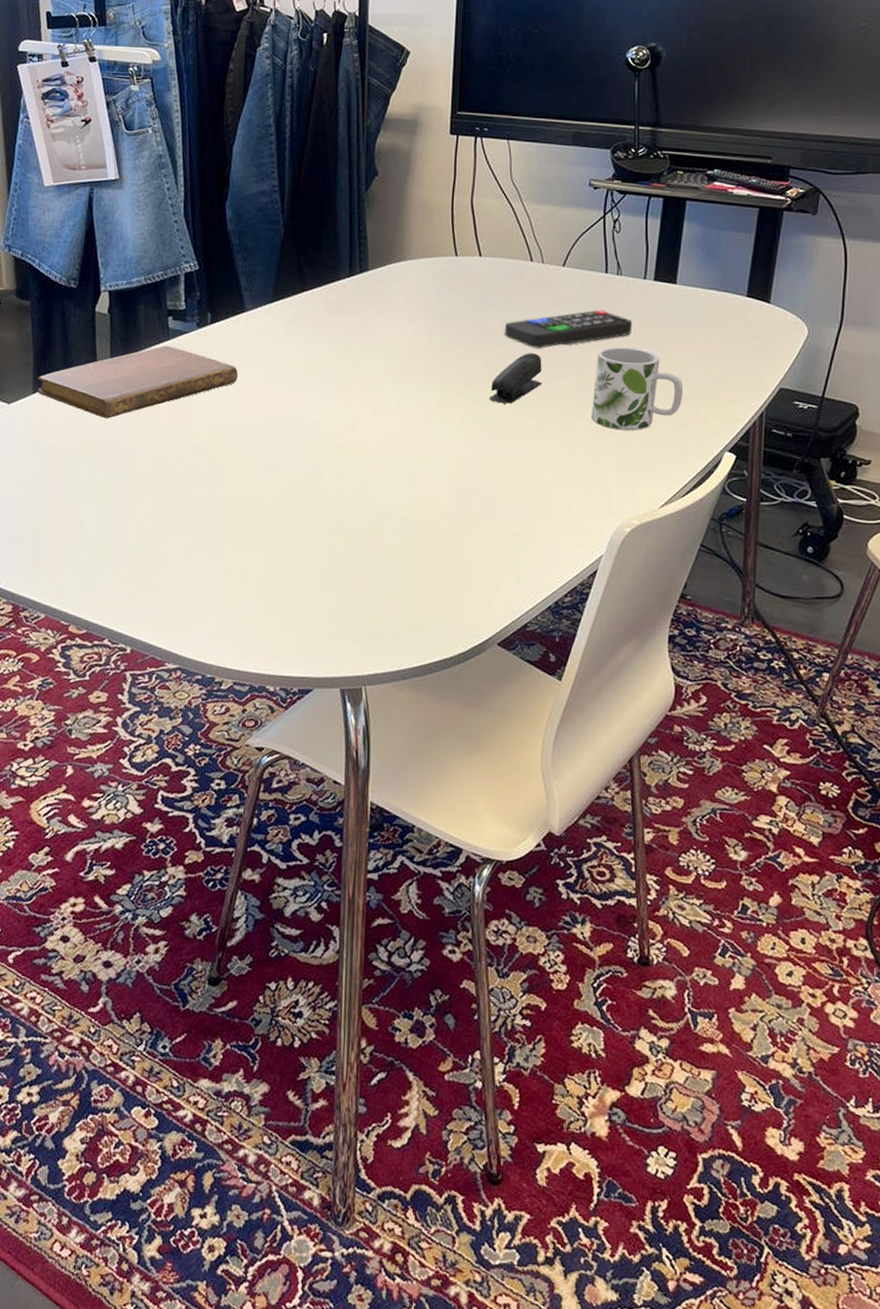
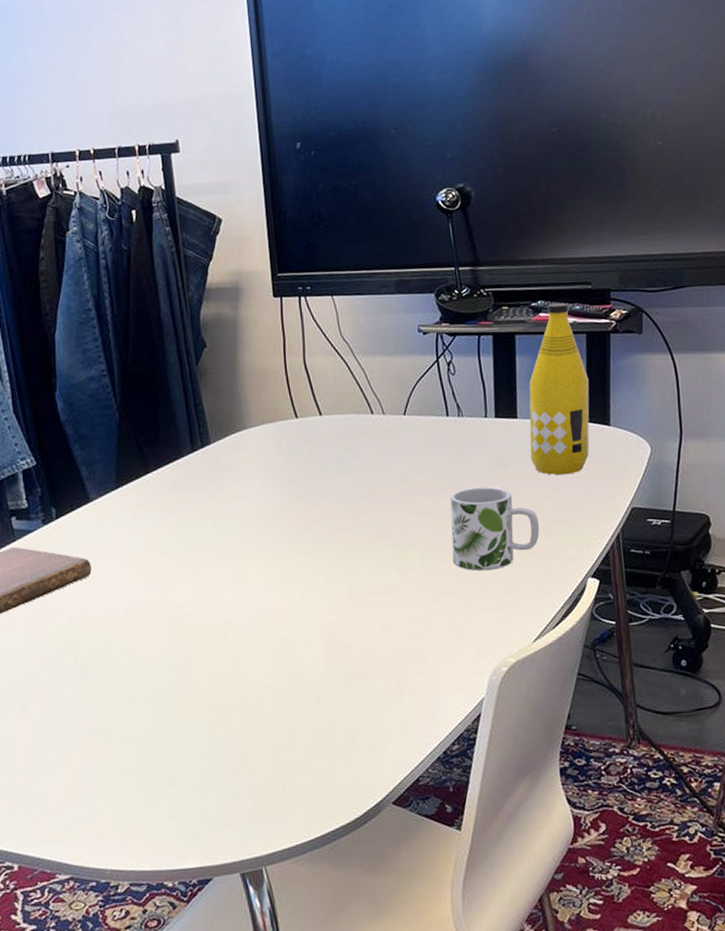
stapler: present [490,353,543,404] -> none [349,505,400,560]
remote control: present [504,309,633,349] -> none [354,453,481,501]
bottle: none [684,174,754,346] -> present [529,303,590,475]

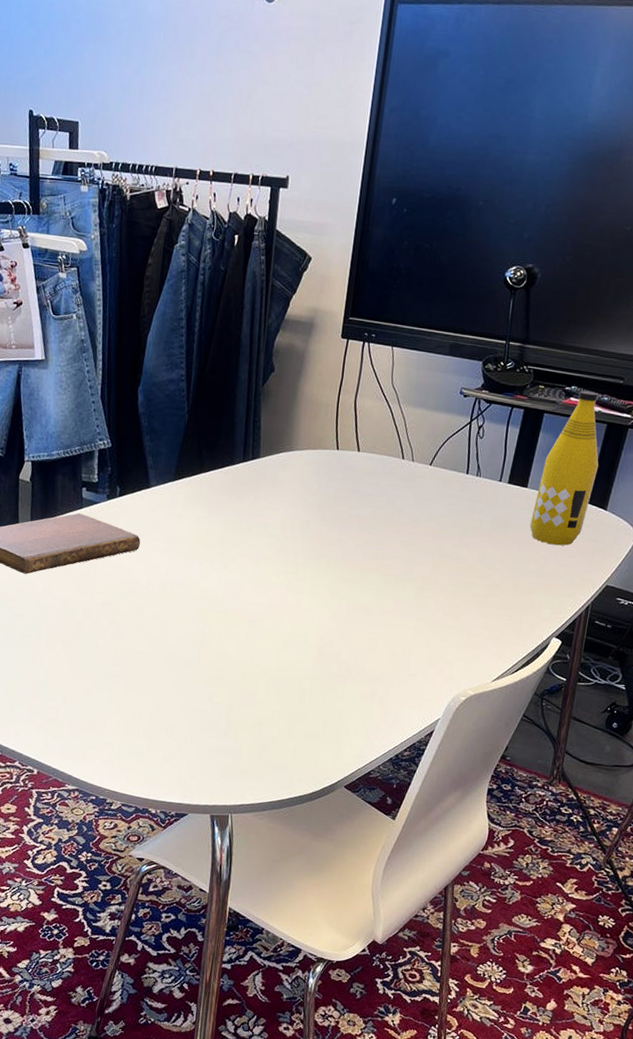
mug: present [450,487,540,571] -> none [441,540,523,614]

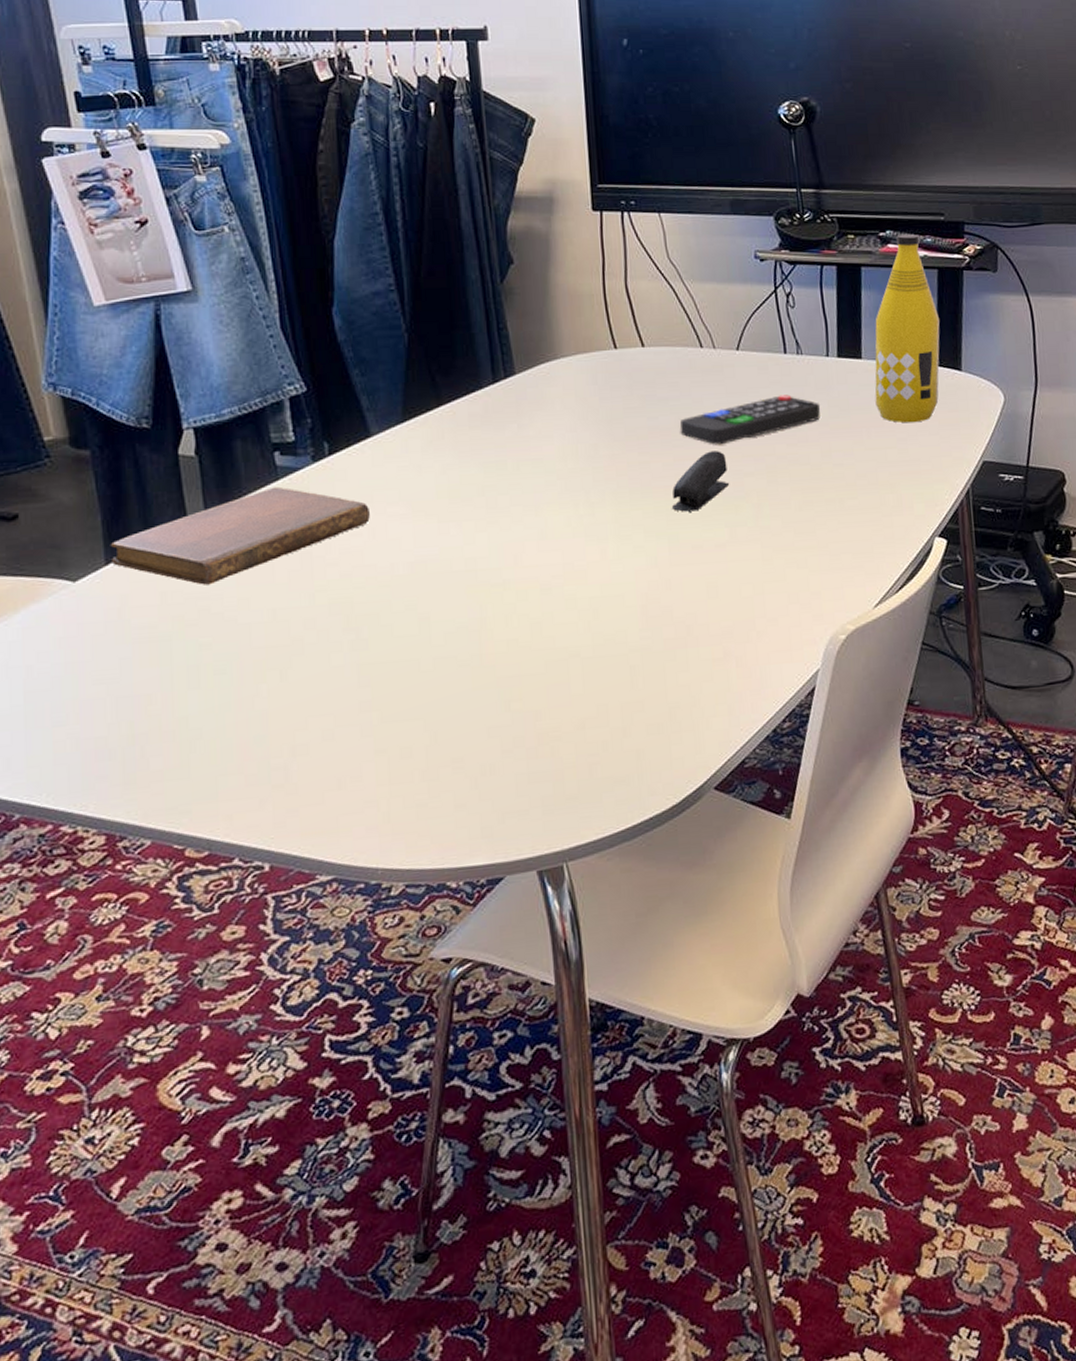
stapler: none [356,540,404,584] -> present [672,451,730,512]
remote control: none [373,506,486,537] -> present [679,394,821,445]

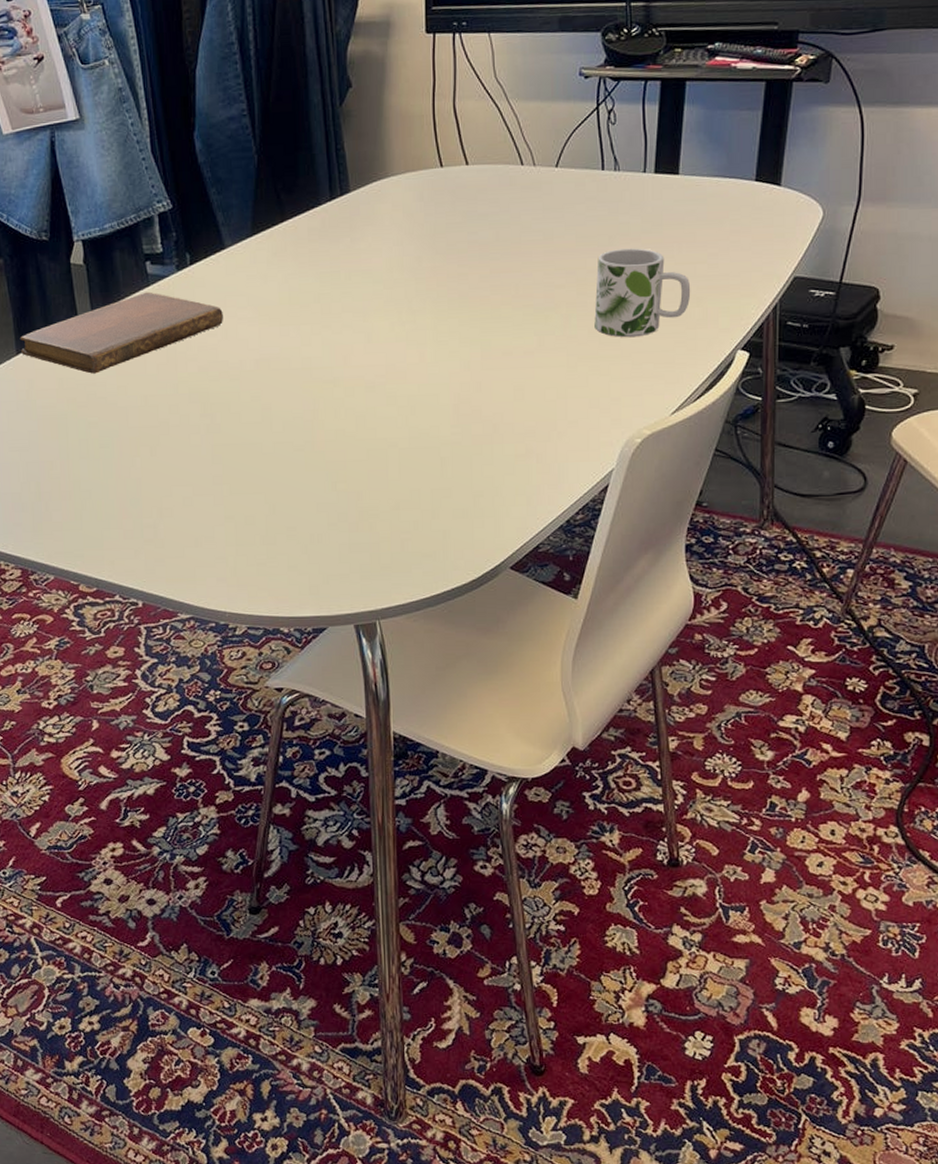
stapler: present [672,451,730,512] -> none [486,264,541,321]
remote control: present [679,394,821,445] -> none [497,210,634,259]
mug: none [786,433,884,527] -> present [594,248,691,338]
bottle: present [875,234,940,423] -> none [689,46,762,238]

